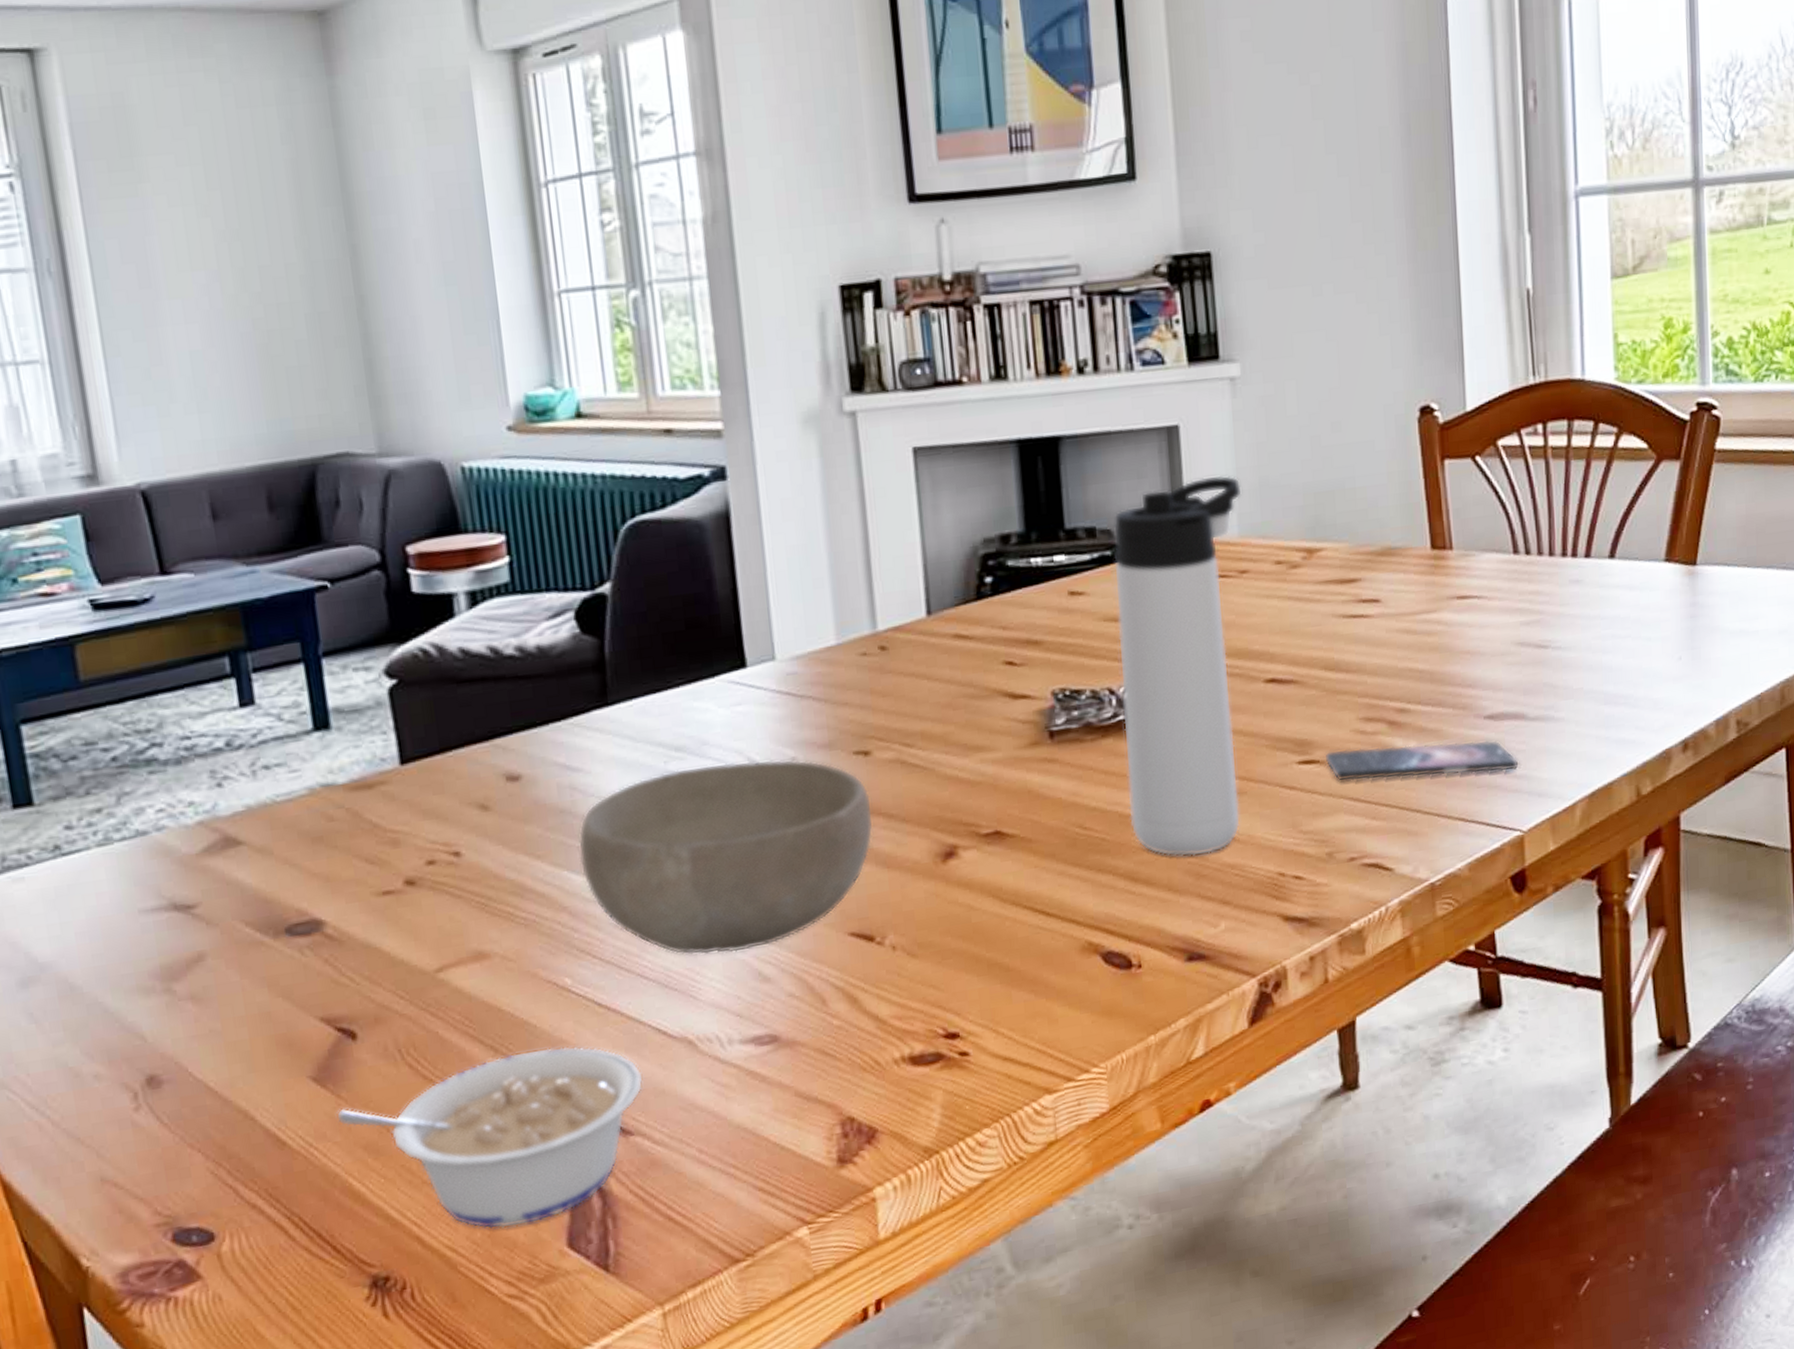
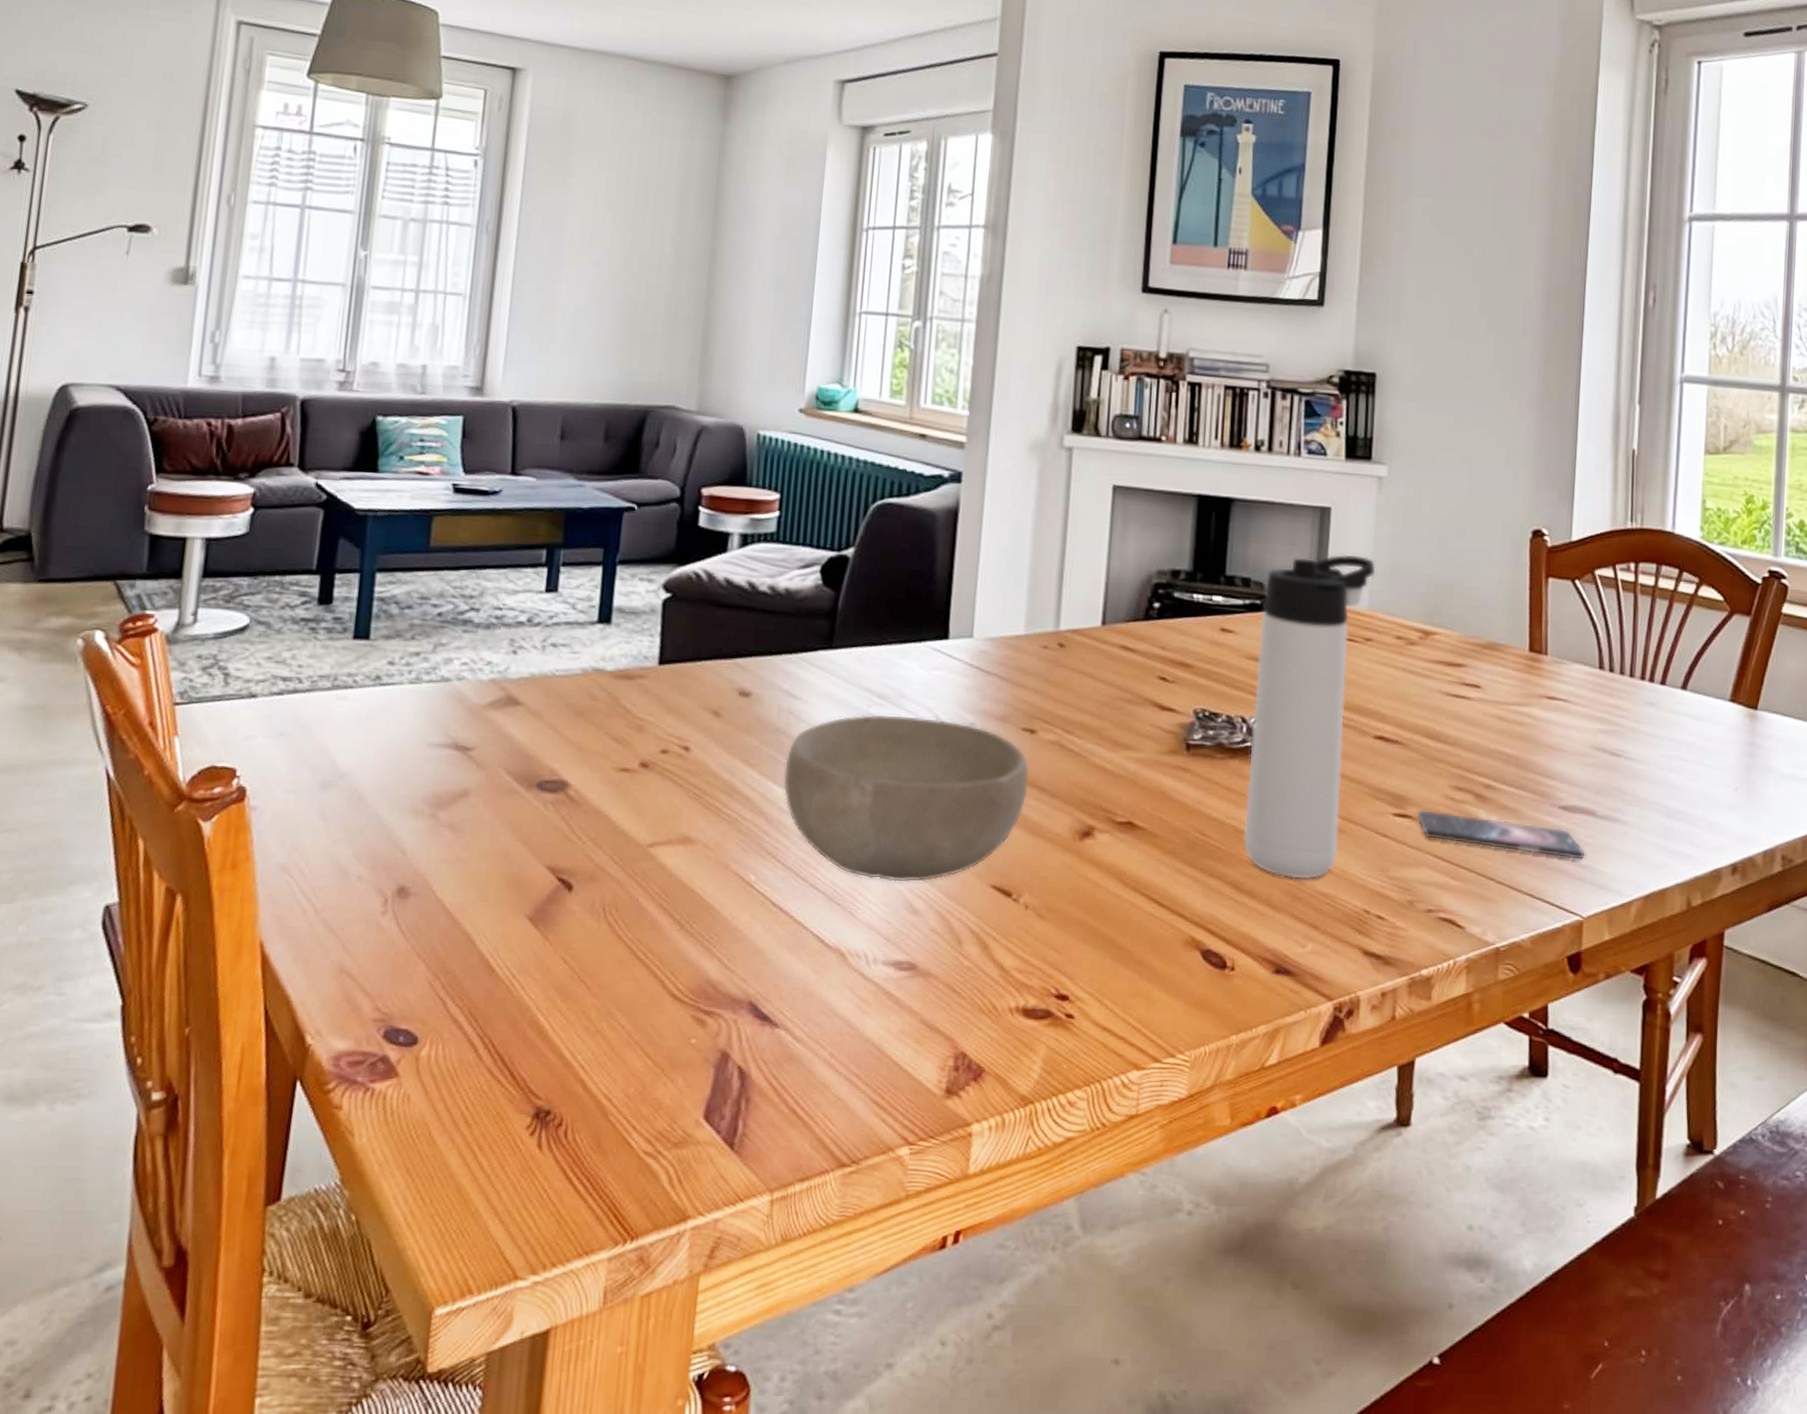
legume: present [336,1046,644,1229] -> none [540,932,797,1090]

